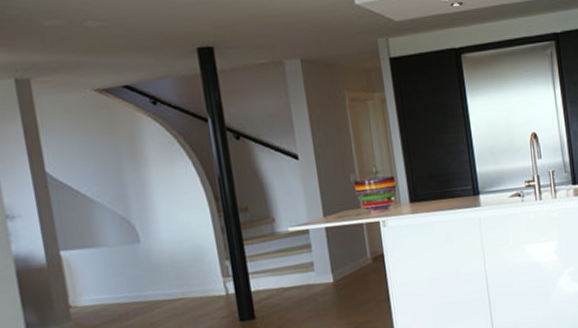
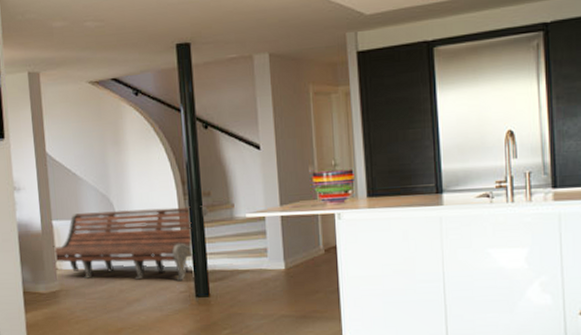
bench: none [63,222,247,314] -> present [53,205,208,281]

